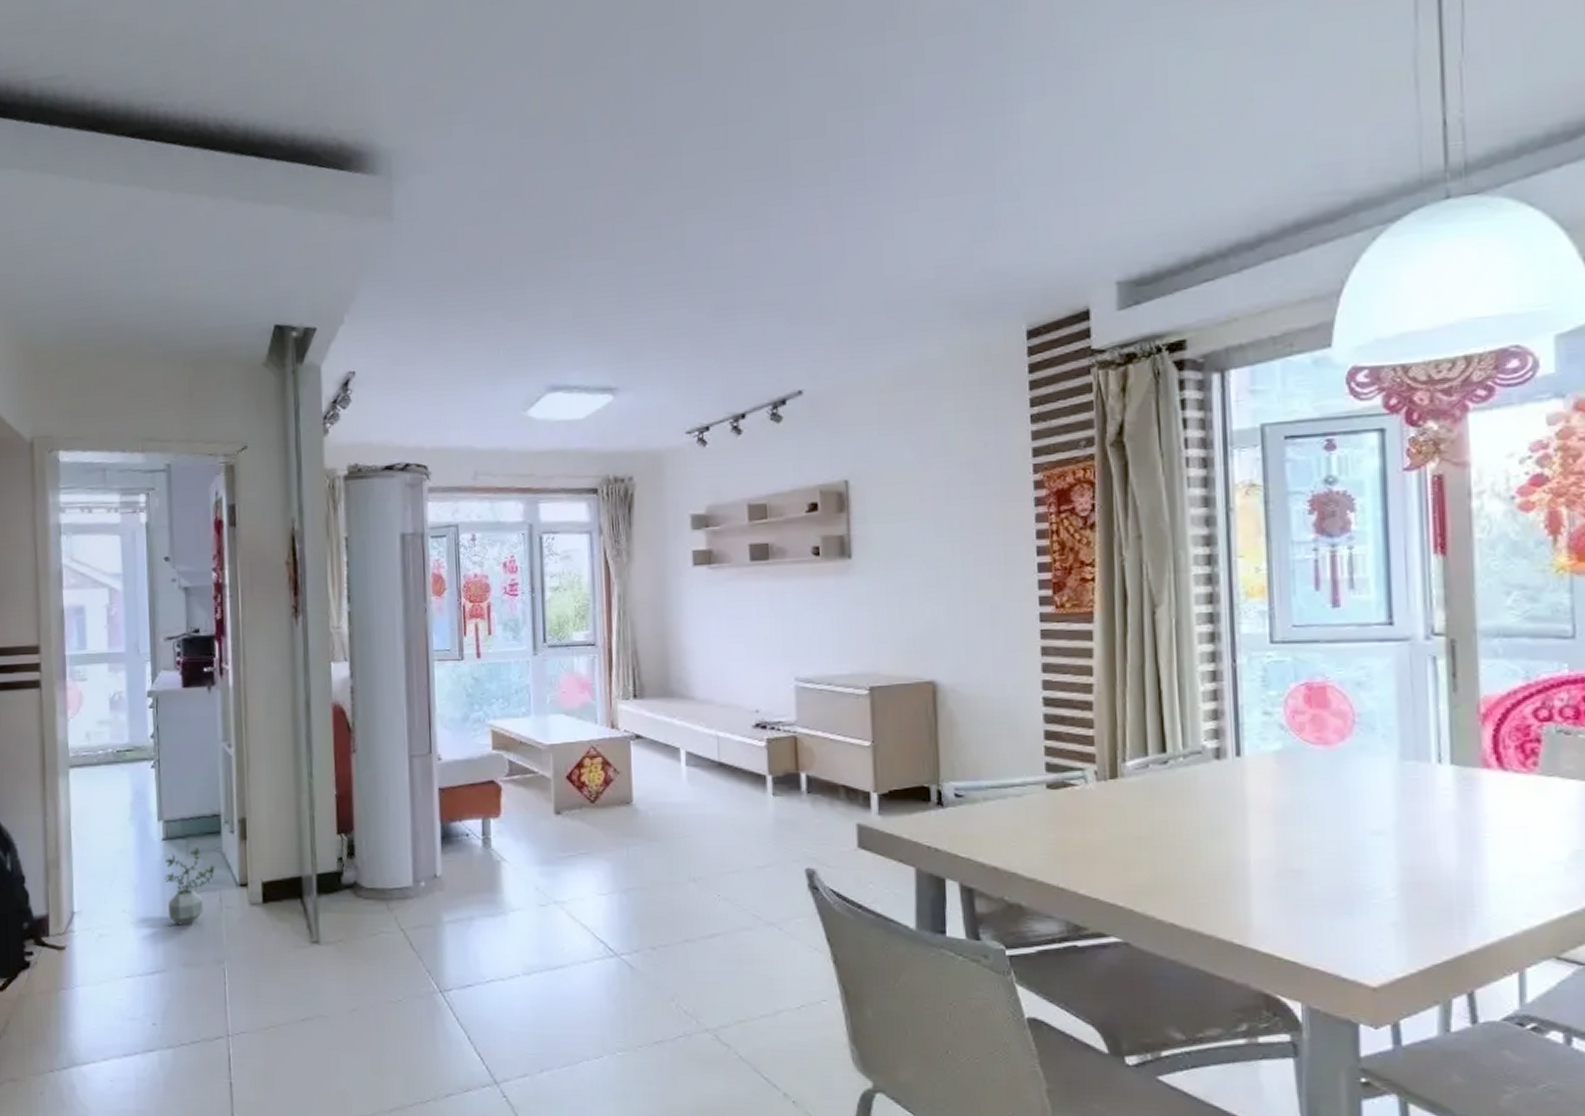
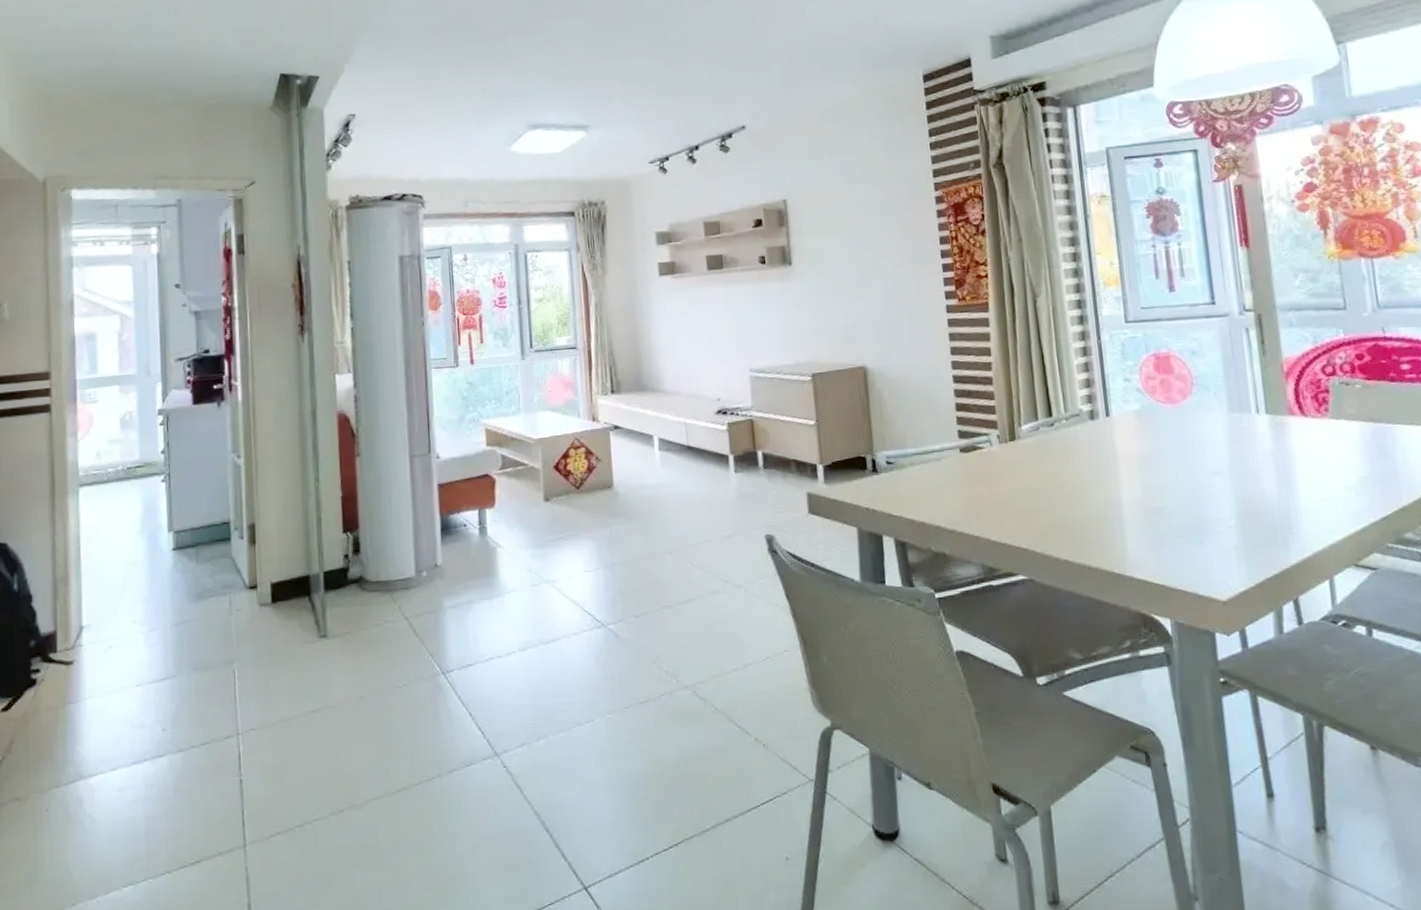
potted plant: present [164,846,216,925] -> none [174,553,226,631]

